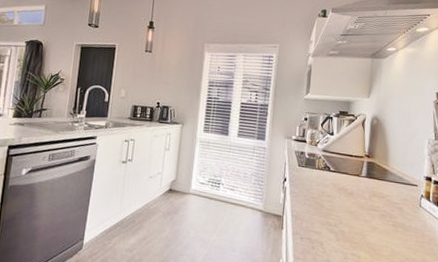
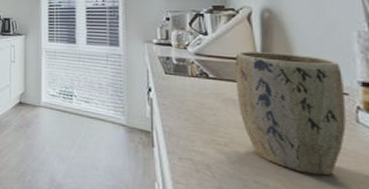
plant pot: none [348,150,416,247] -> present [235,51,346,176]

